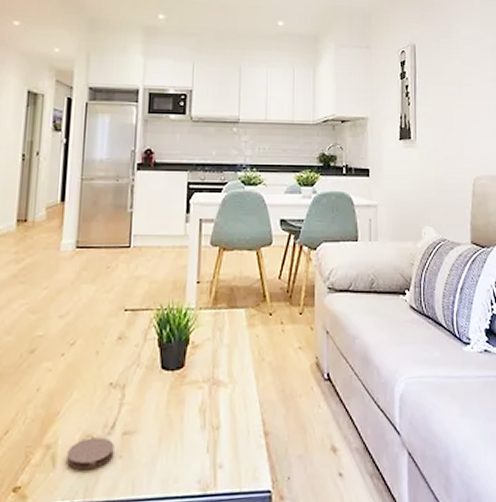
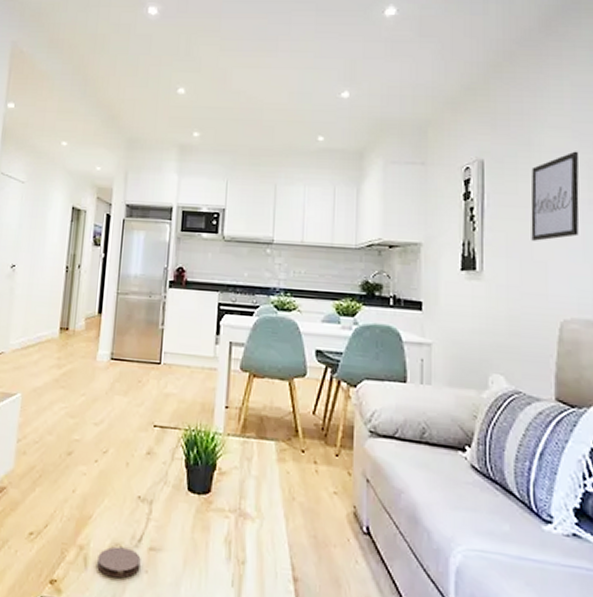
wall art: none [451,38,486,113] -> present [531,151,579,241]

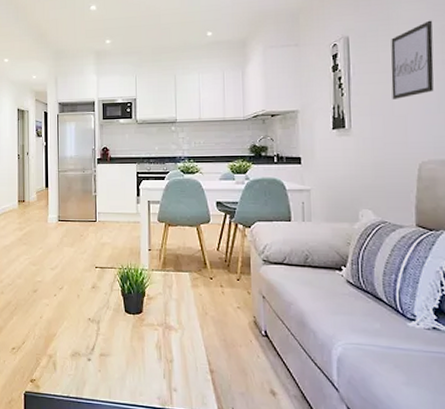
coaster: present [97,546,141,579] -> none [63,354,95,376]

